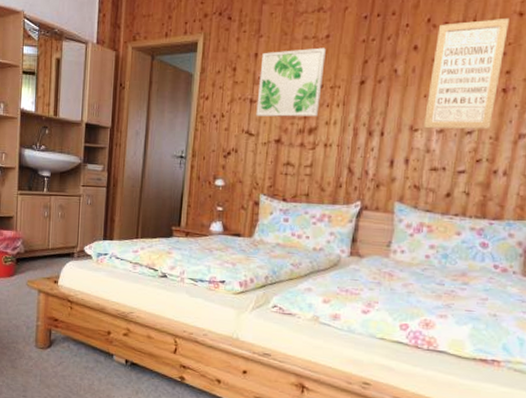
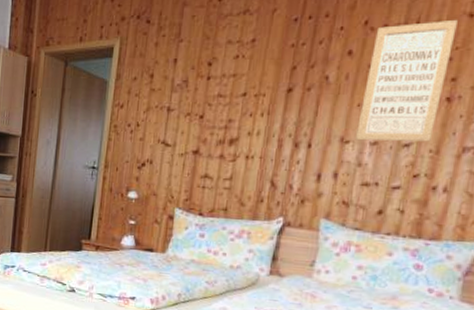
wall art: present [256,47,326,117] -> none [173,53,251,127]

